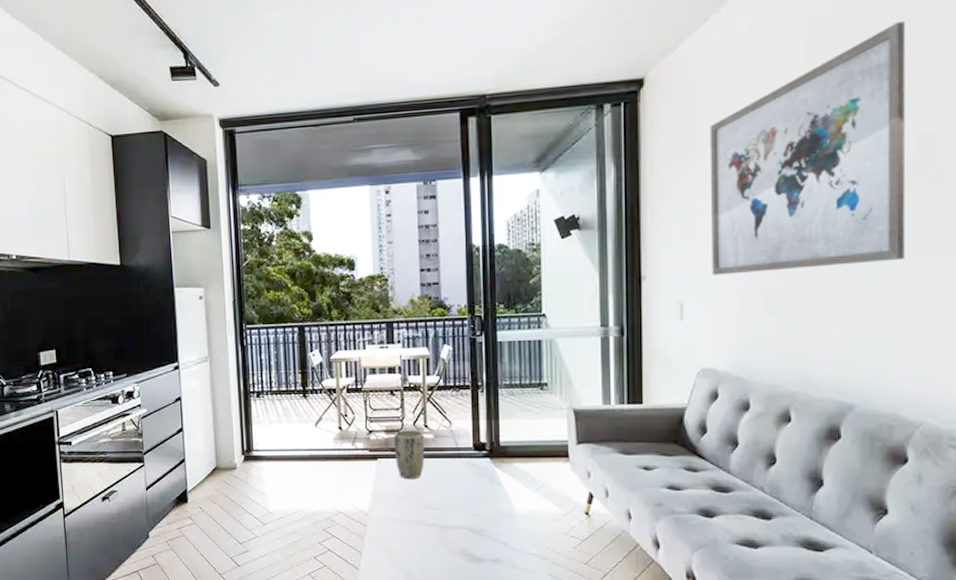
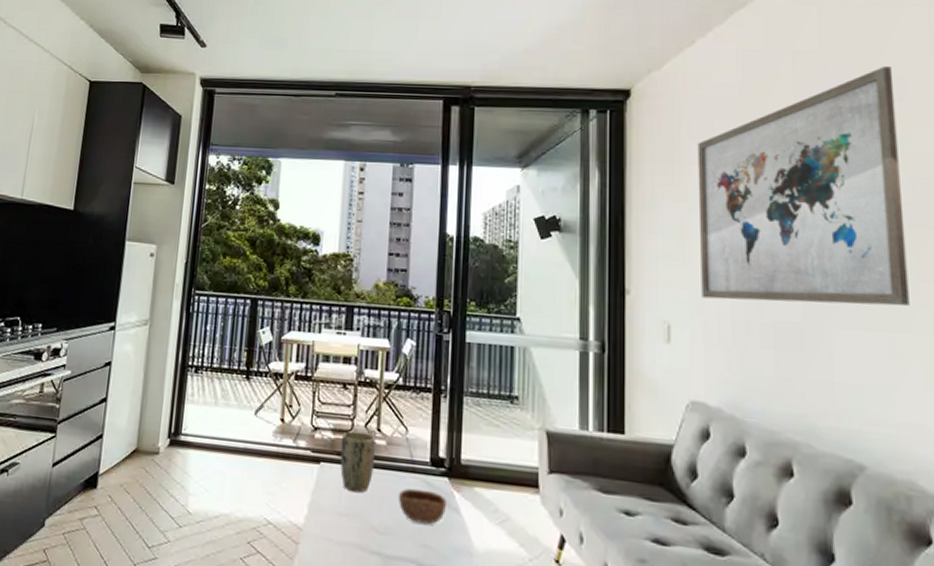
bowl: none [448,470,490,497] -> present [399,488,446,525]

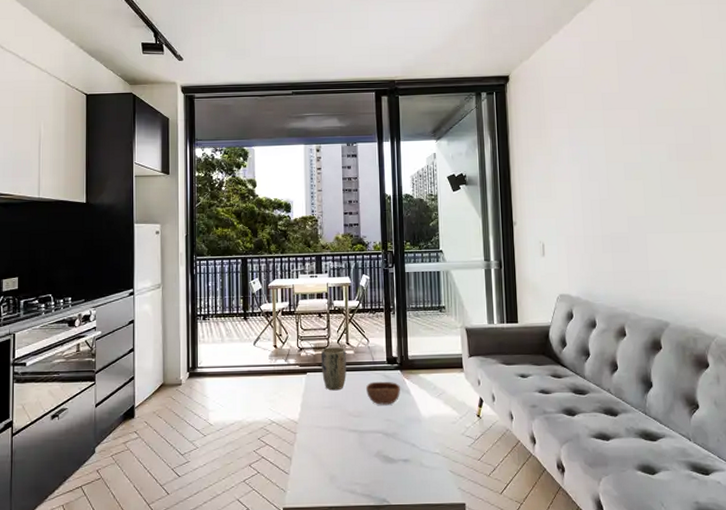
wall art: present [697,66,910,306] -> none [556,49,693,222]

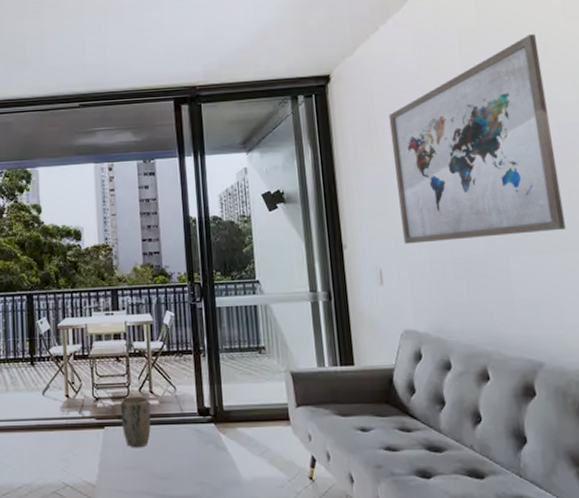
bowl: present [366,381,400,405] -> none [175,436,215,465]
wall art: none [556,49,693,222] -> present [388,34,566,244]

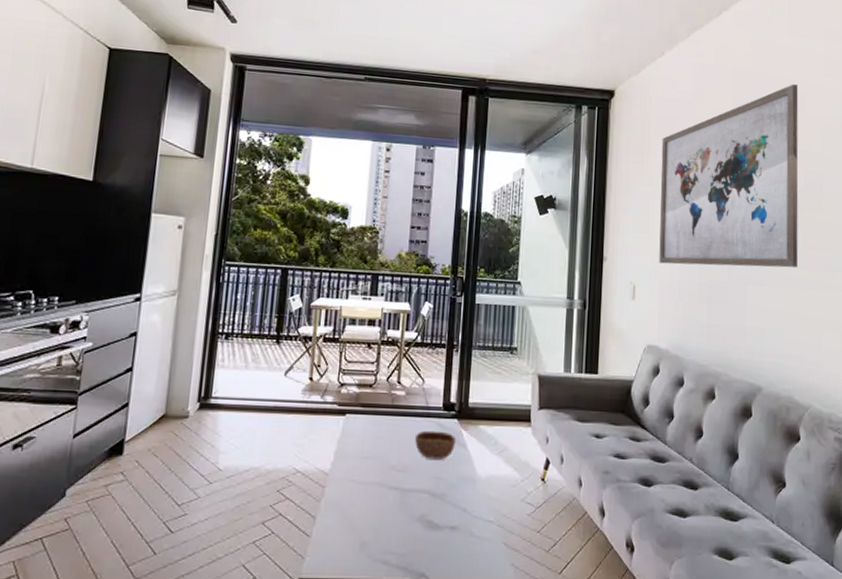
plant pot: present [120,396,151,448] -> none [364,385,396,438]
bowl: none [175,436,215,465] -> present [415,430,455,460]

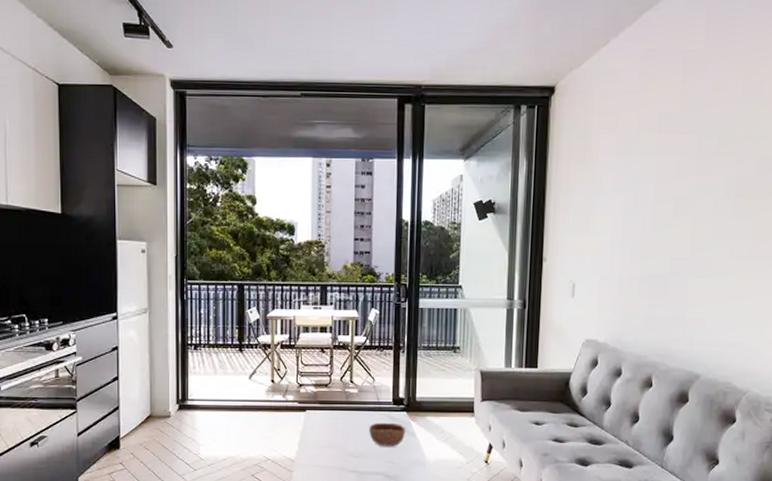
wall art: present [659,84,799,268] -> none [599,63,757,261]

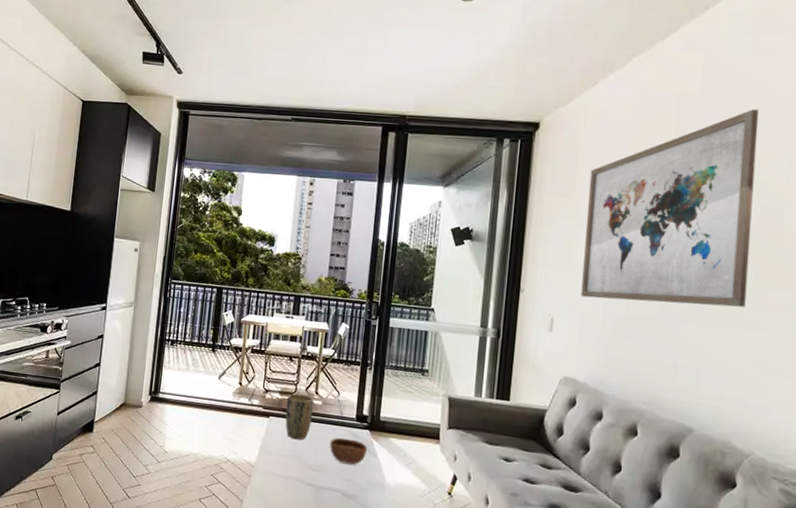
plant pot: none [321,385,349,430] -> present [285,393,314,440]
wall art: none [599,63,757,261] -> present [581,109,760,307]

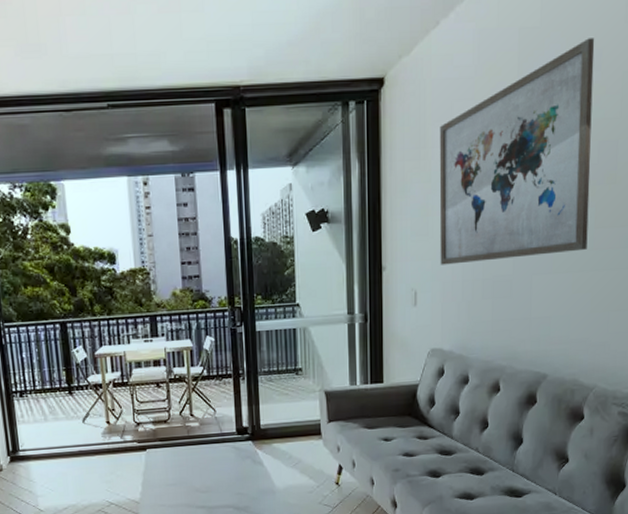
plant pot: present [285,393,314,440] -> none [161,419,192,467]
bowl: present [330,437,367,465] -> none [214,453,252,479]

